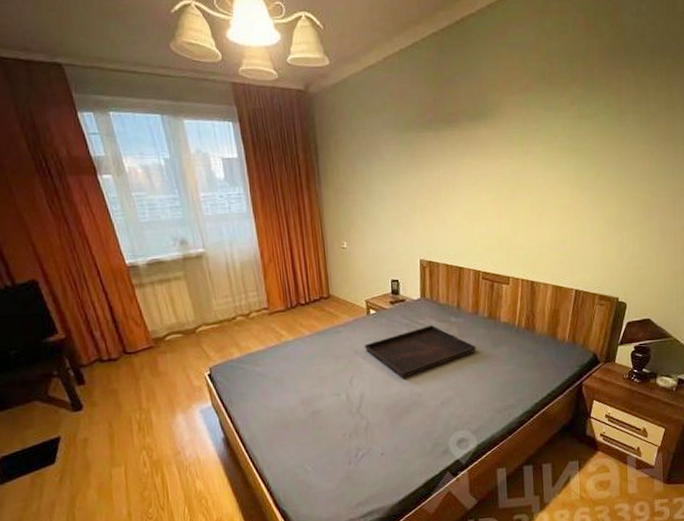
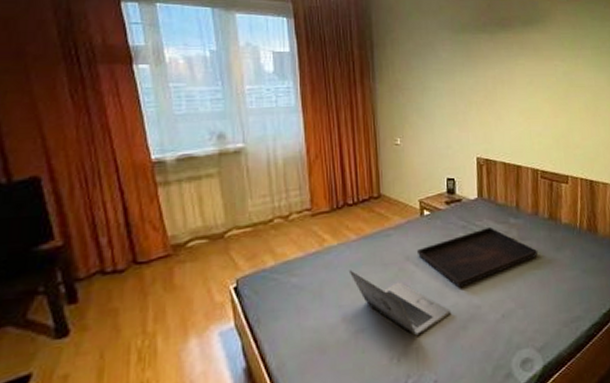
laptop: none [304,361,396,417] -> present [348,270,452,336]

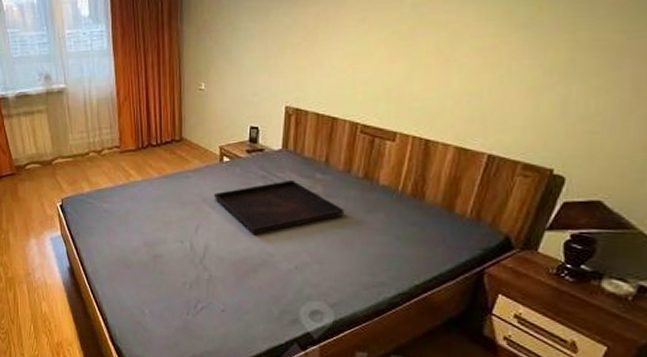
laptop: present [348,270,452,336] -> none [150,203,243,270]

